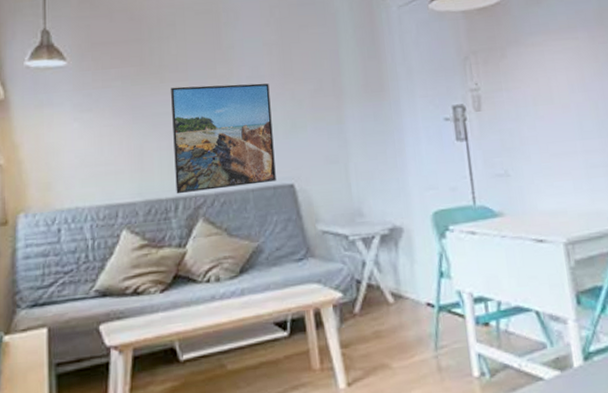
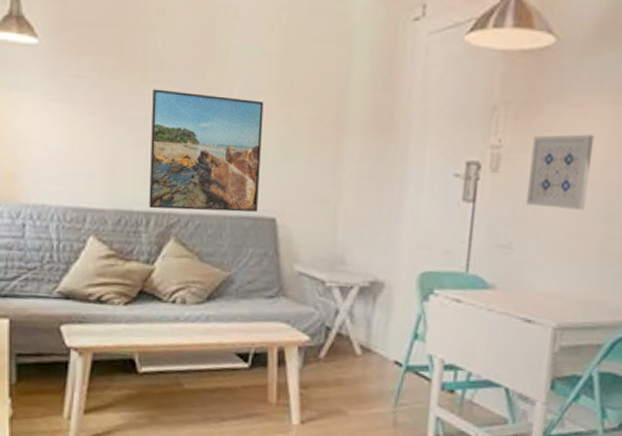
wall art: none [504,67,563,135] -> present [525,134,595,210]

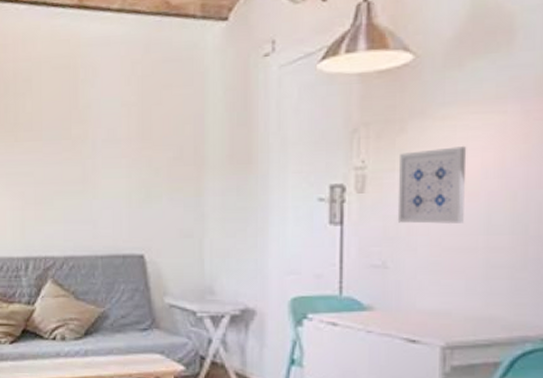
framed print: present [149,89,264,212] -> none [25,146,126,254]

